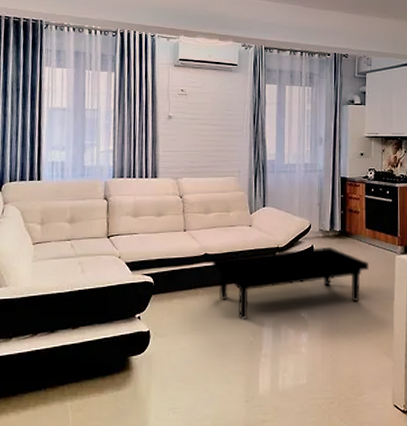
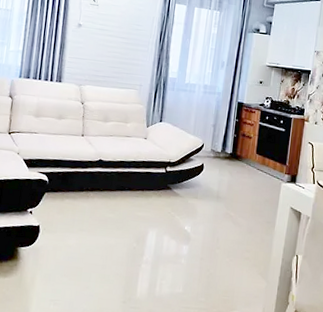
coffee table: present [212,246,369,319] -> none [105,164,255,226]

